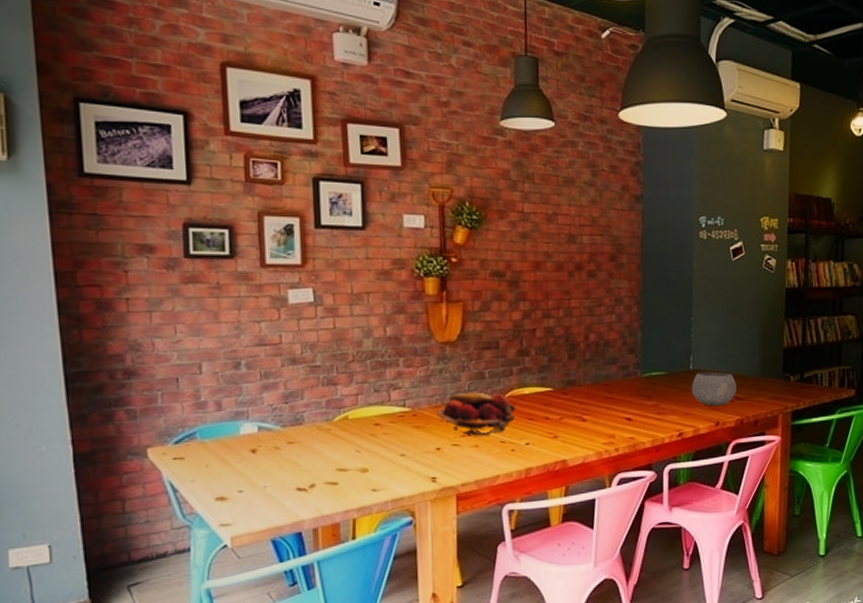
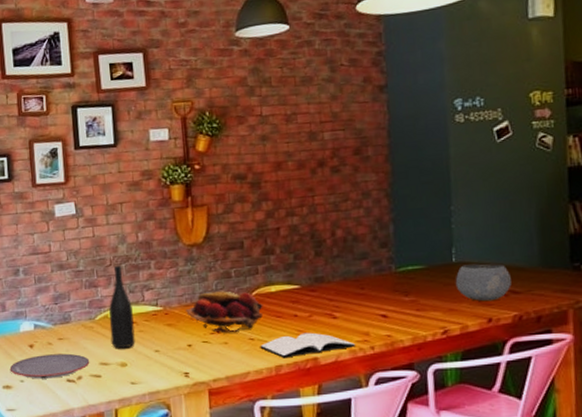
plate: none [225,459,325,489] -> present [9,353,90,379]
wine bottle: none [349,361,379,453] -> present [108,265,135,349]
book: none [511,435,602,461] -> present [260,332,356,358]

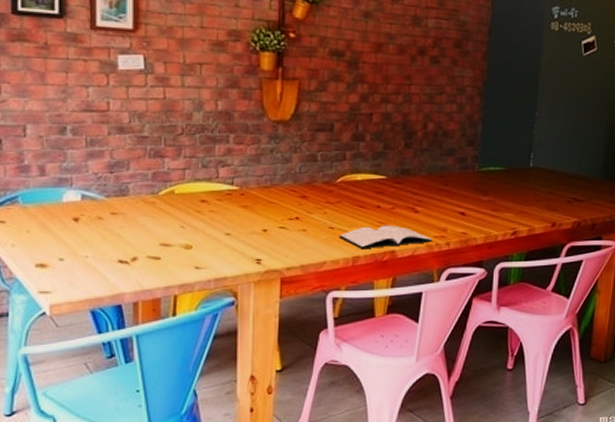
plate: present [9,353,90,379] -> none [46,230,148,258]
wine bottle: present [108,265,135,349] -> none [175,135,204,229]
fruit basket: present [185,291,263,333] -> none [263,174,347,220]
bowl: present [455,264,511,302] -> none [529,170,577,207]

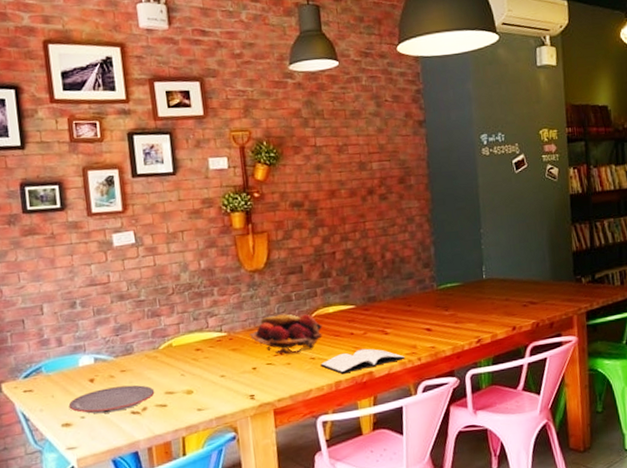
plate: none [46,230,148,258] -> present [68,385,155,414]
fruit basket: none [263,174,347,220] -> present [249,314,323,354]

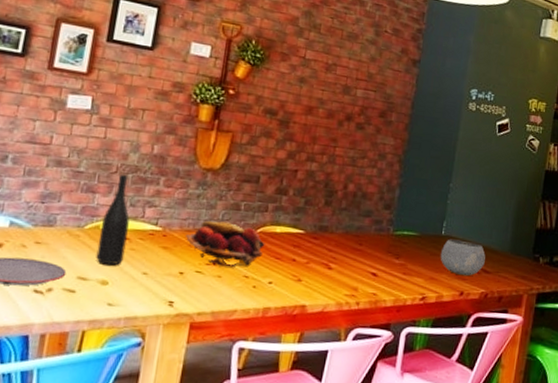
wine bottle: none [172,293,201,377] -> present [96,174,130,265]
book: present [320,348,406,375] -> none [253,278,344,301]
bowl: none [486,279,530,312] -> present [440,239,486,277]

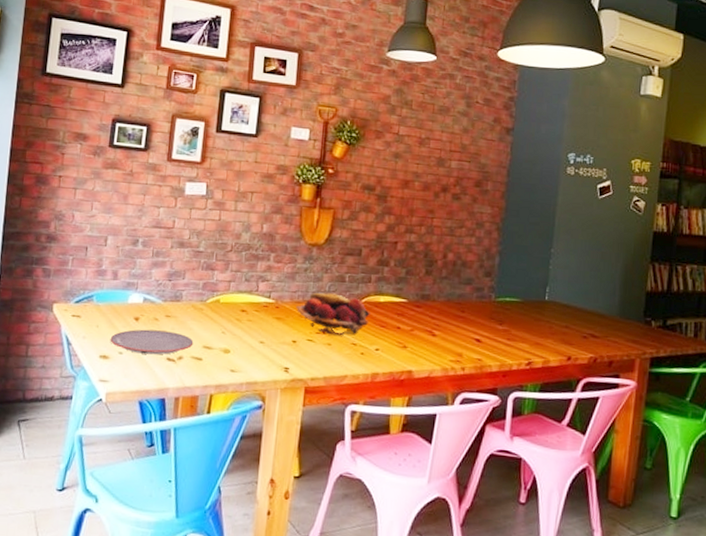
wine bottle: present [96,174,130,265] -> none [218,252,245,335]
bowl: present [440,239,486,277] -> none [544,304,593,341]

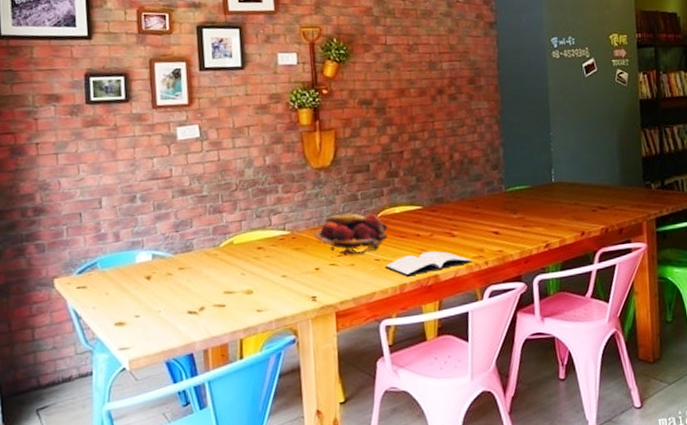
plate: present [110,329,194,355] -> none [123,283,214,313]
book: none [361,345,449,367] -> present [385,250,473,277]

